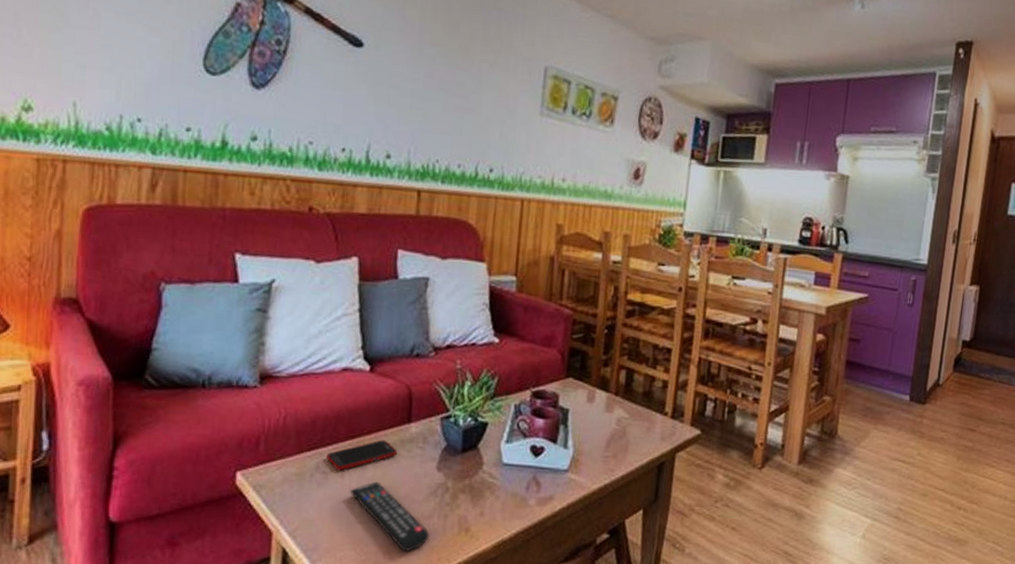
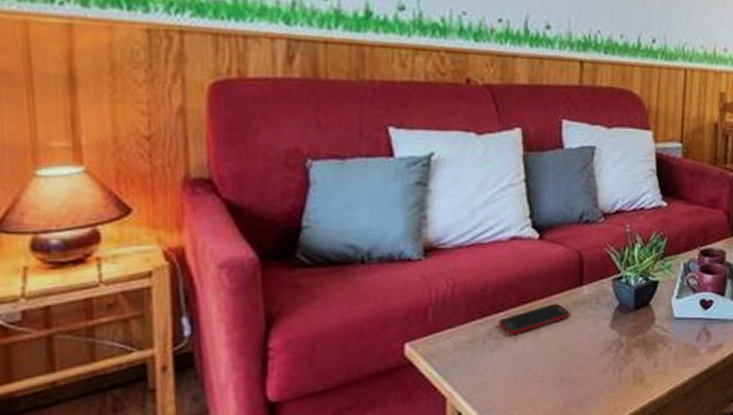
remote control: present [350,481,430,553] -> none [524,342,606,406]

